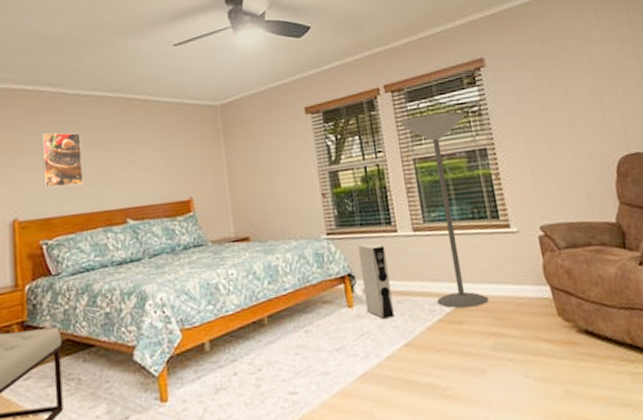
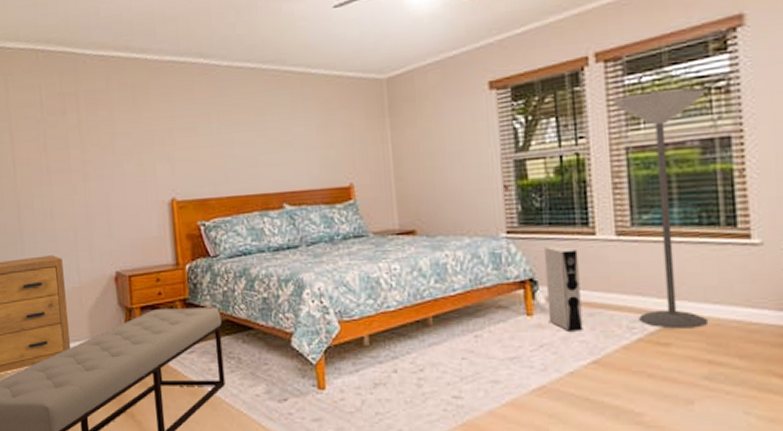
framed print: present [41,132,84,188] -> none [195,108,239,168]

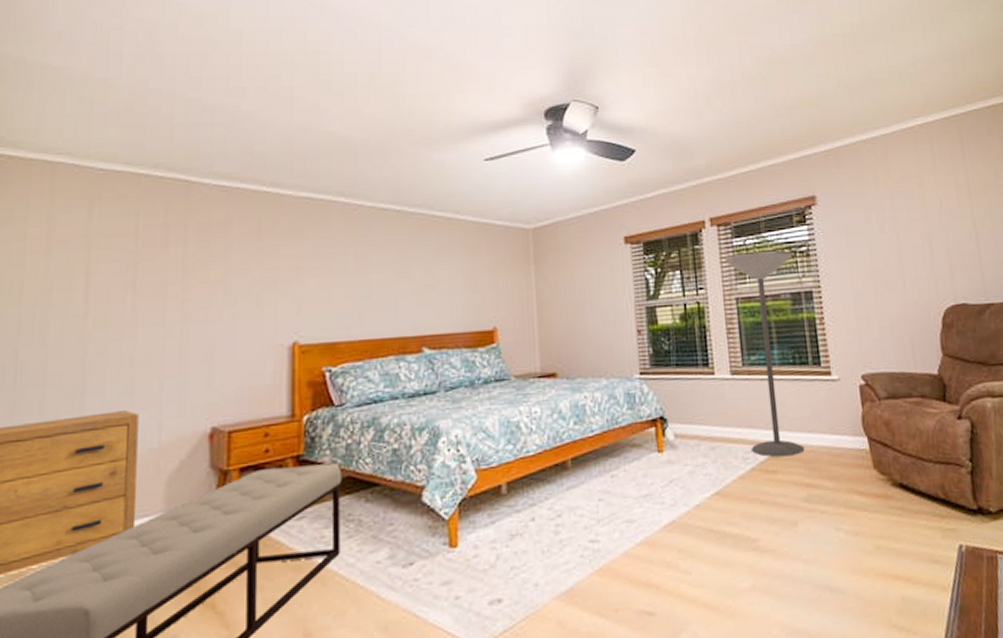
speaker: present [543,246,583,331] -> none [672,385,706,466]

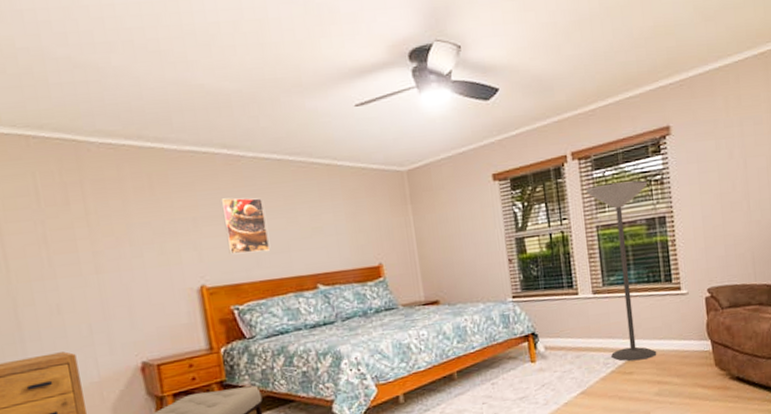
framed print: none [330,248,376,310] -> present [221,197,271,255]

